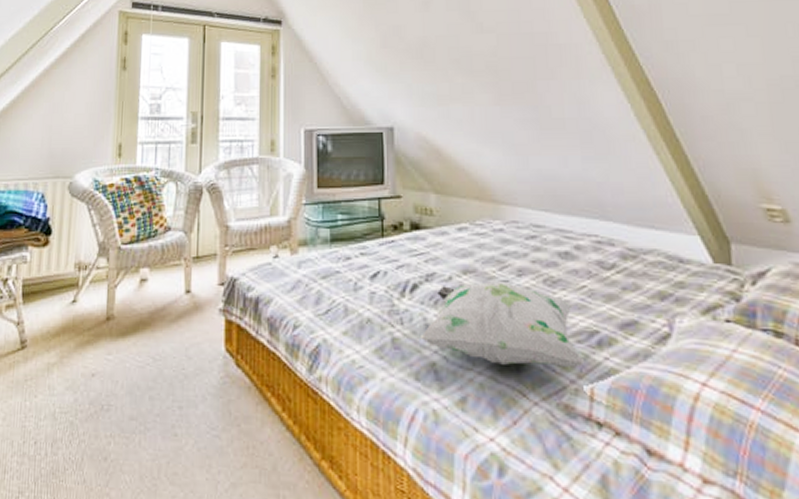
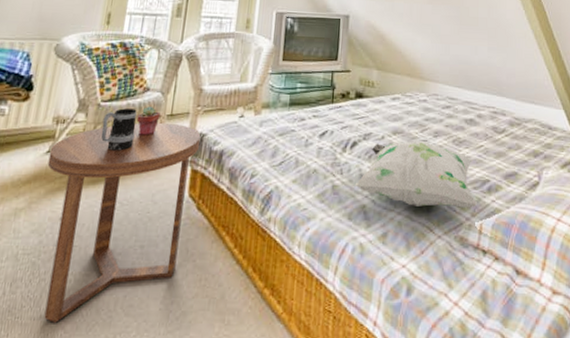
side table: none [74,266,232,488] -> present [44,122,201,323]
mug: none [125,251,160,300] -> present [100,108,137,151]
potted succulent: none [161,247,185,281] -> present [137,105,160,136]

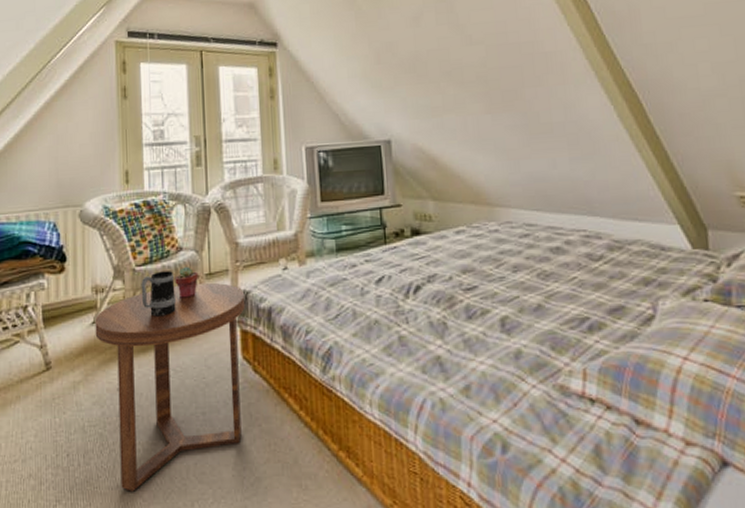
decorative pillow: present [356,140,478,208] -> none [426,277,578,354]

